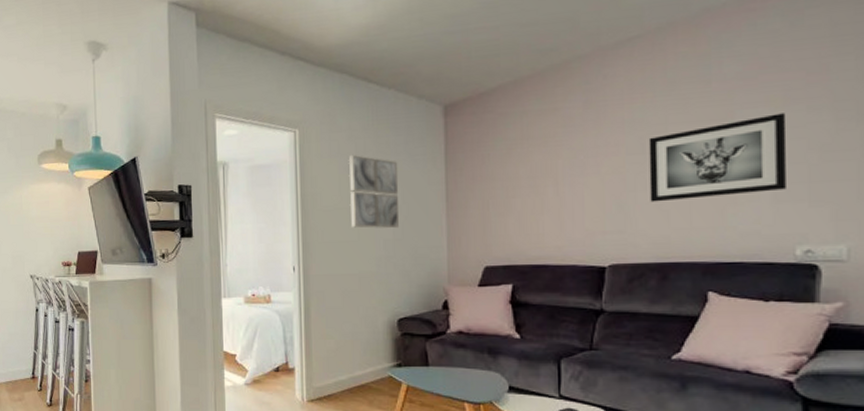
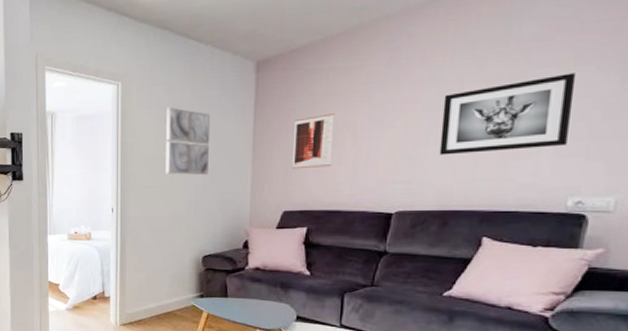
wall art: none [490,159,534,220] -> present [291,113,335,169]

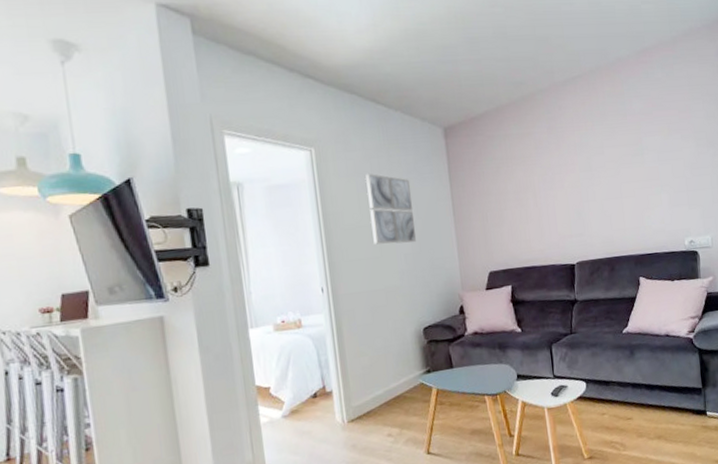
wall art: present [291,113,335,169] -> none [485,176,522,230]
wall art: present [439,73,577,155] -> none [593,140,676,210]

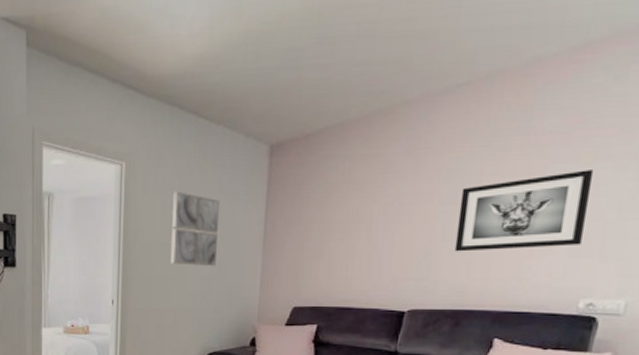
wall art: none [593,140,676,210] -> present [454,170,594,252]

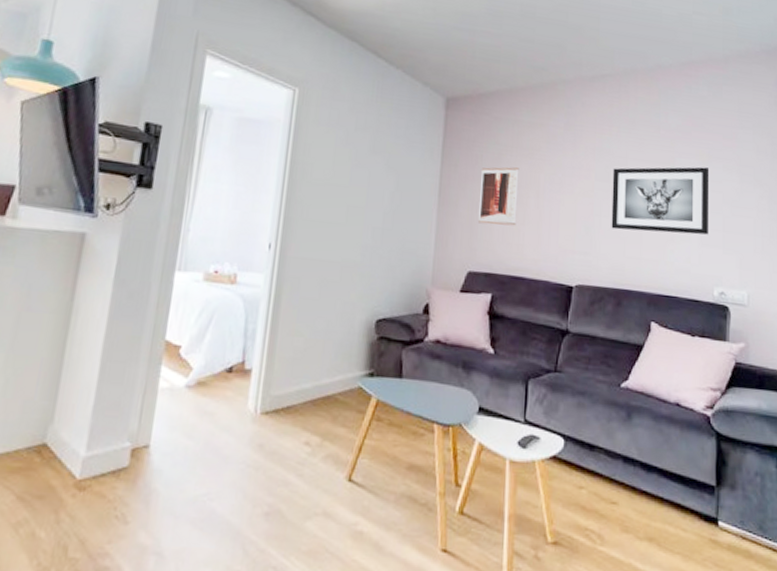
wall art: present [170,192,221,267] -> none [340,129,397,217]
wall art: none [303,204,350,263] -> present [477,167,520,226]

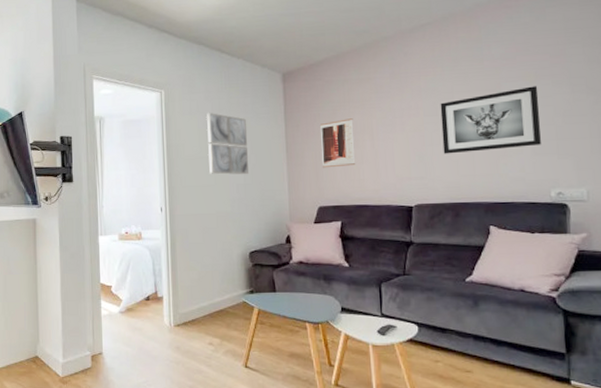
wall art: none [340,129,397,217] -> present [206,113,249,175]

